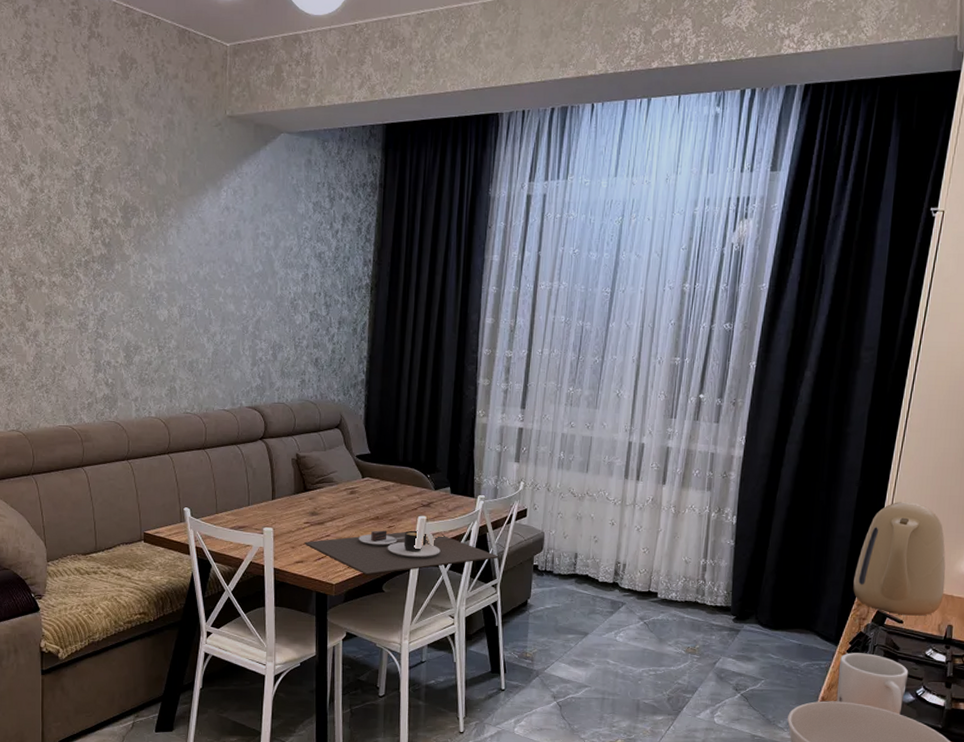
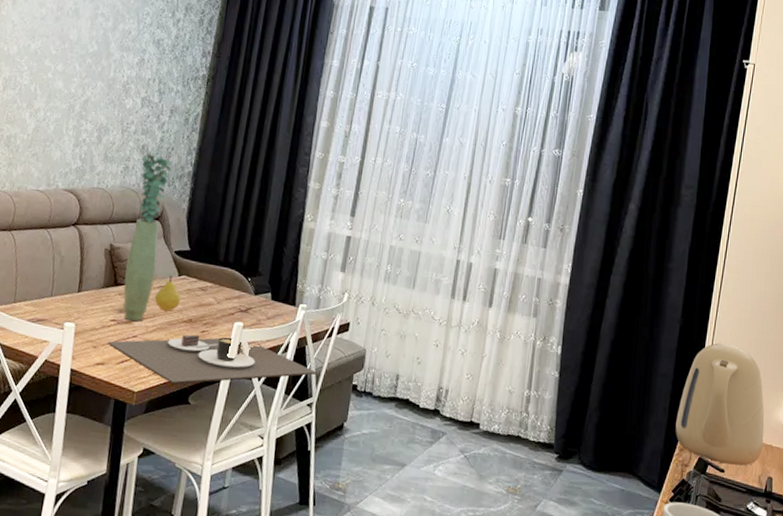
vase: none [313,360,345,523] -> present [123,147,172,322]
fruit: none [342,478,366,511] -> present [154,275,181,311]

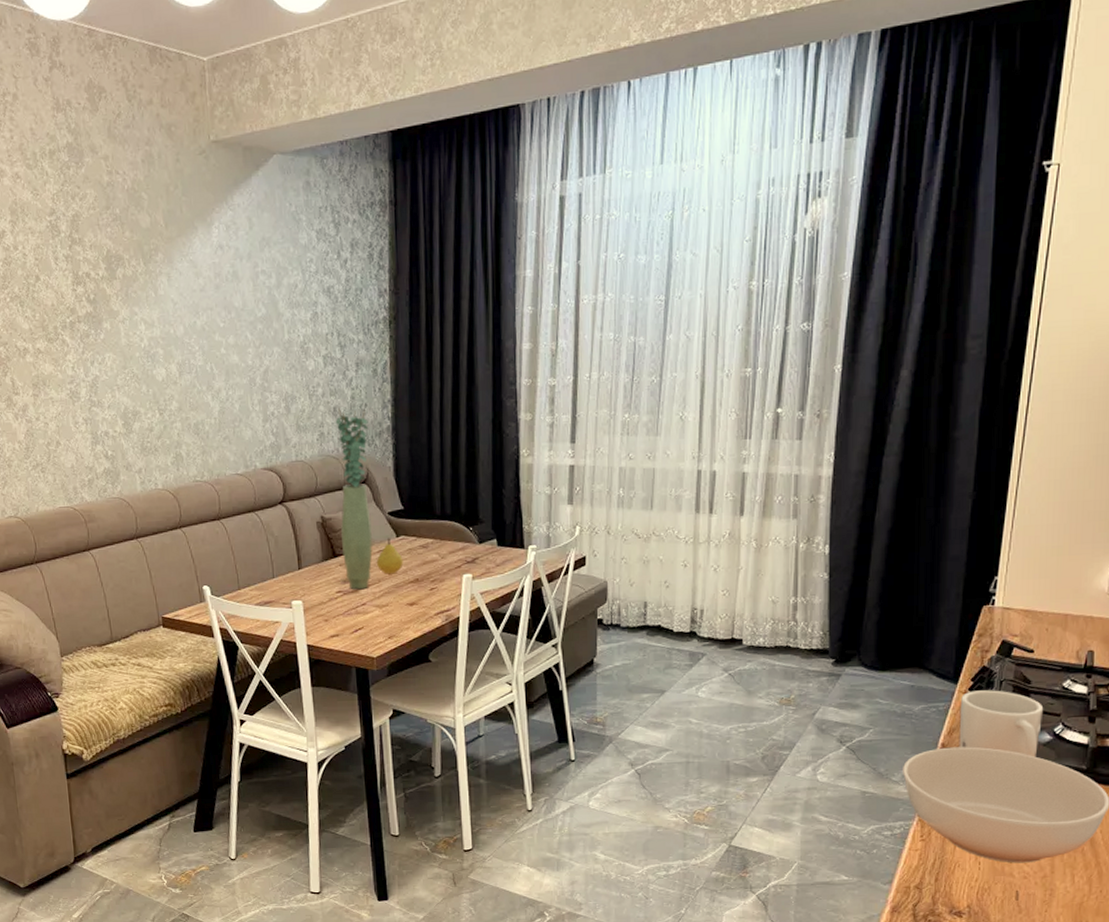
place setting: present [108,334,317,385] -> none [338,590,557,645]
kettle: present [675,343,764,466] -> none [972,512,1083,644]

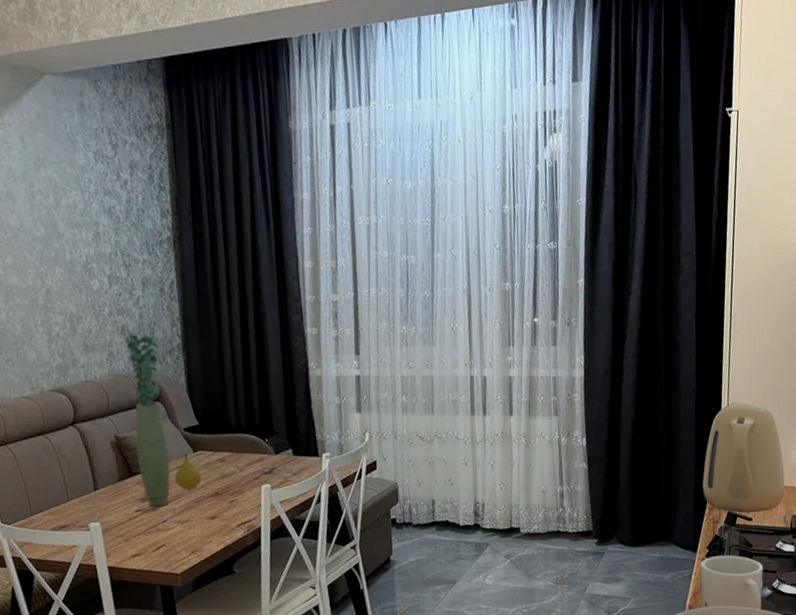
kettle: none [972,512,1083,644] -> present [702,401,785,513]

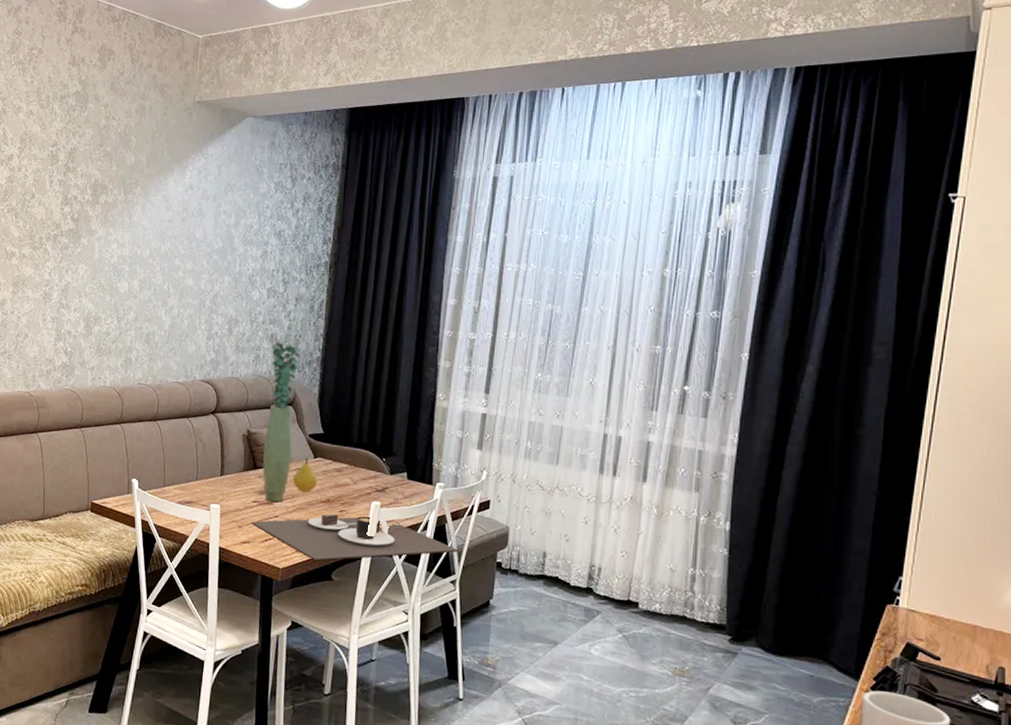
place setting: none [139,501,354,559] -> present [252,514,458,562]
kettle: present [702,401,785,513] -> none [875,517,992,654]

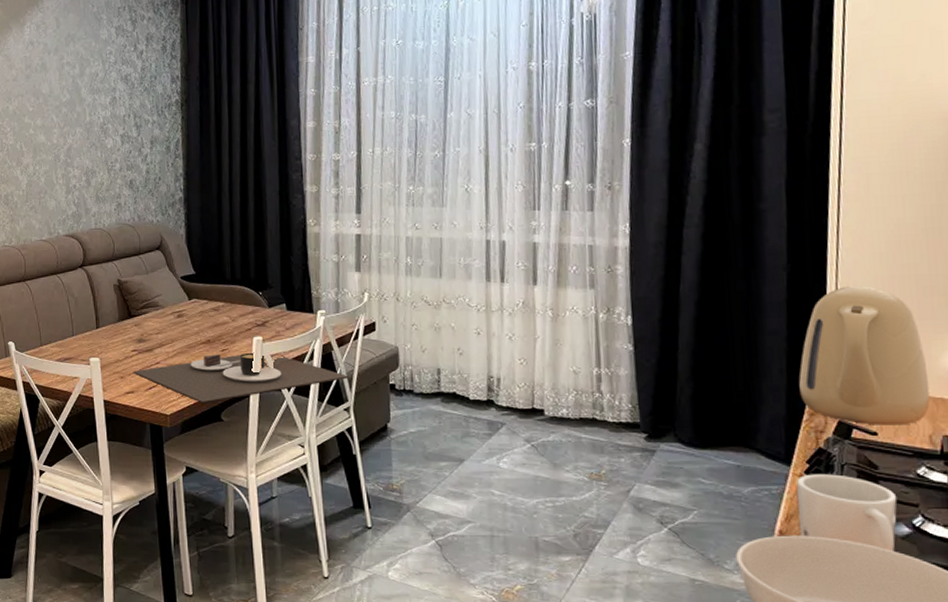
vase: present [262,336,301,503] -> none [131,182,166,349]
fruit: present [292,458,318,492] -> none [169,300,196,335]
kettle: none [875,517,992,654] -> present [799,286,931,425]

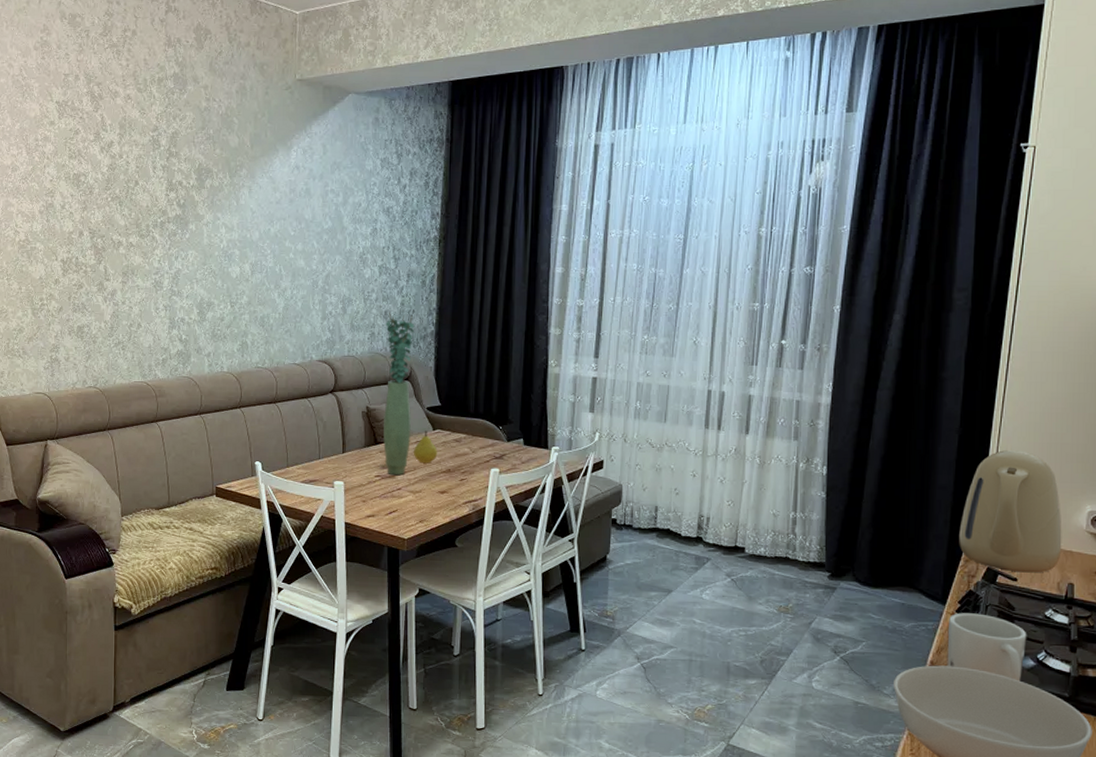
vase: none [131,182,166,349] -> present [383,313,415,476]
place setting: present [133,352,349,404] -> none [376,483,575,530]
fruit: none [169,300,196,335] -> present [413,430,438,464]

